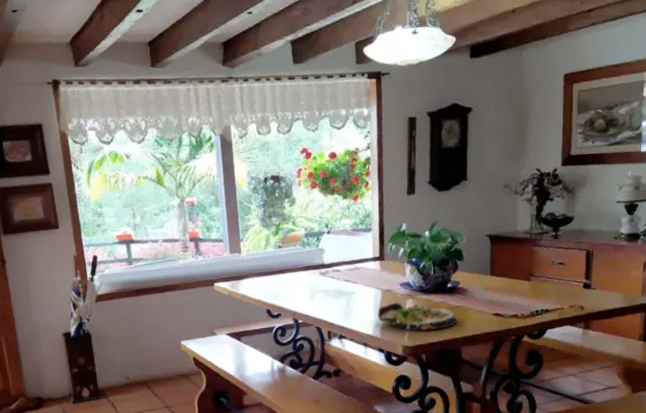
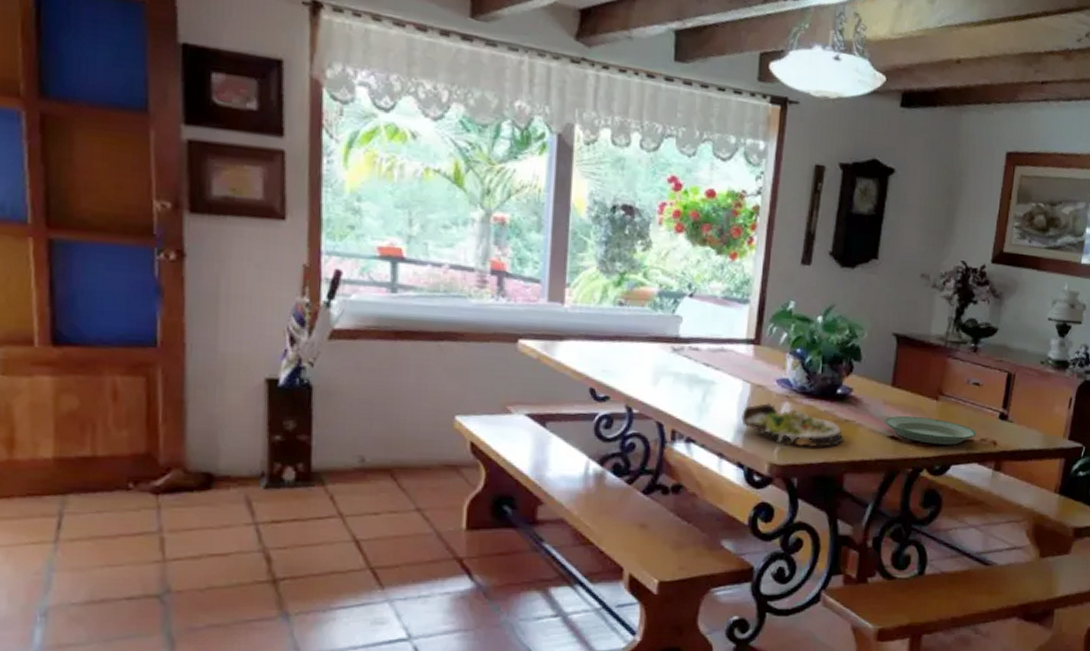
plate: none [488,295,566,316] -> present [884,415,977,445]

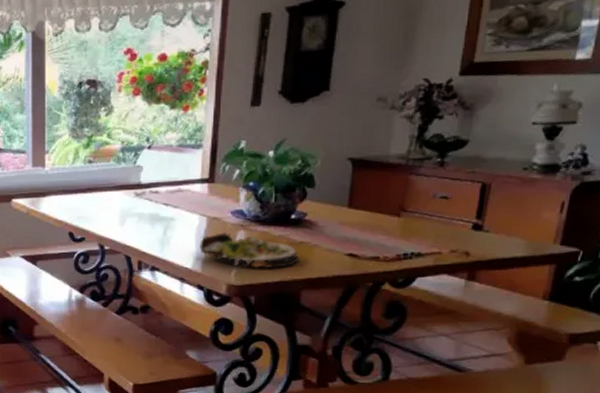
plate: present [884,415,977,445] -> none [341,233,446,259]

